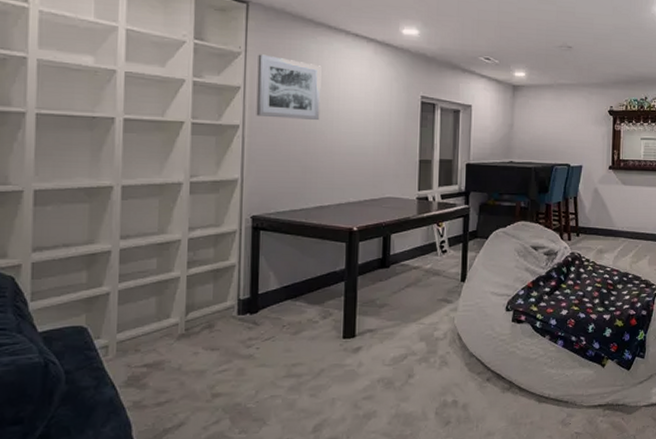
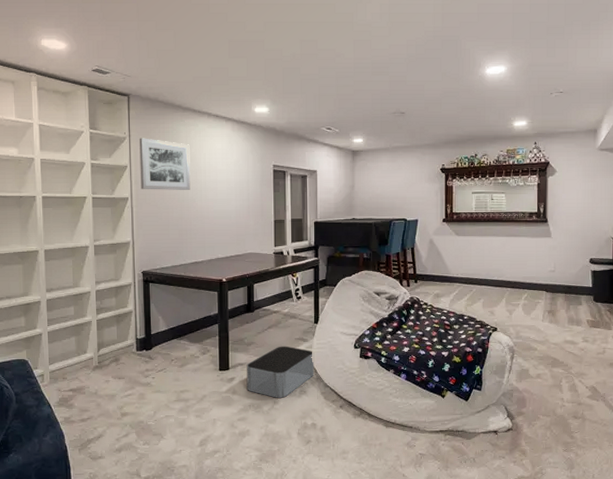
storage bin: none [375,308,459,371] -> present [246,346,315,398]

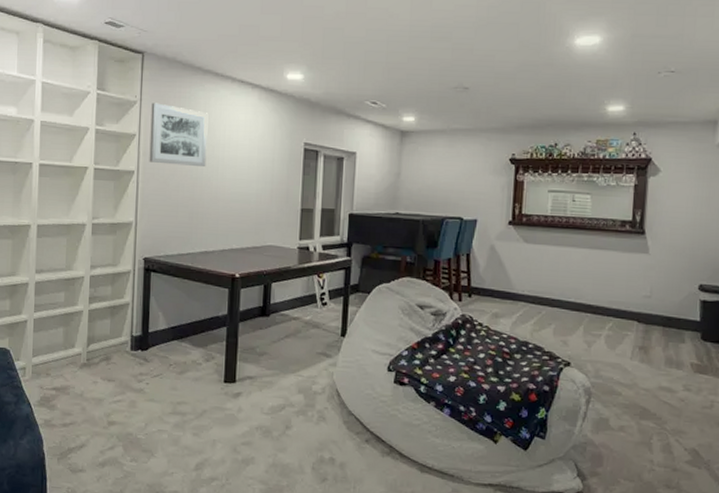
storage bin: present [246,346,315,398] -> none [254,360,339,423]

